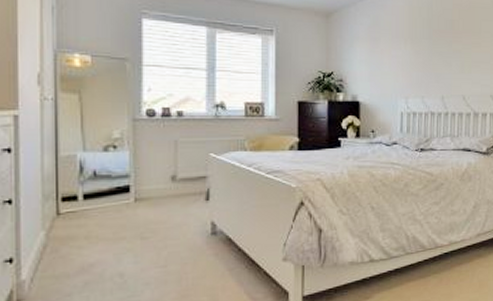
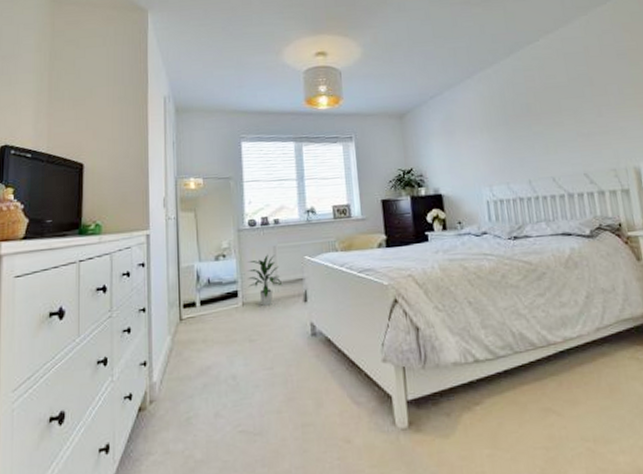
indoor plant: none [143,148,183,203] -> present [247,254,283,306]

